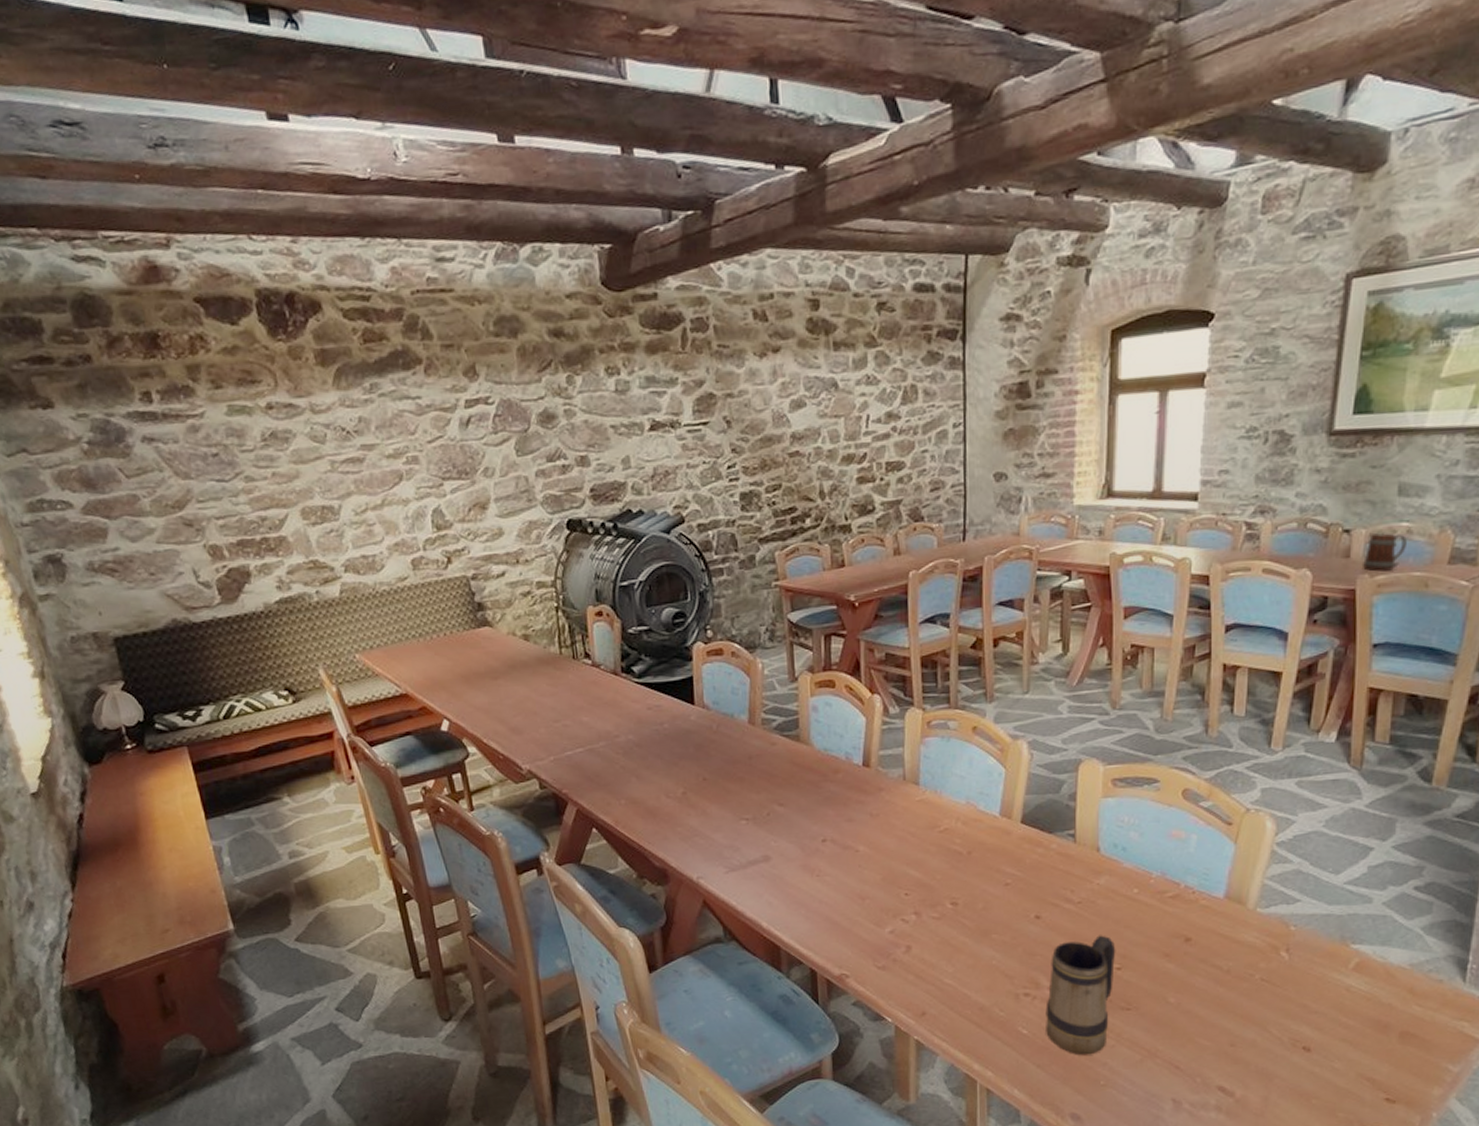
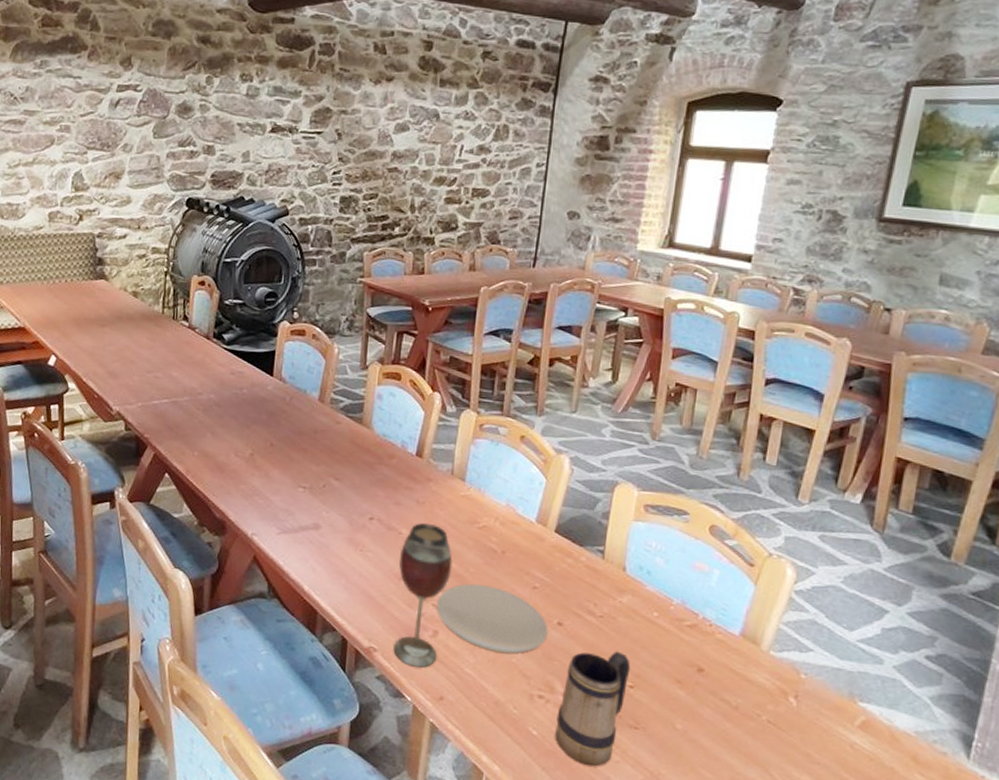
wineglass: none [860,835,918,987] -> present [393,522,453,668]
plate: none [905,890,1026,958] -> present [436,584,548,655]
beer mug: present [1361,533,1407,572] -> none [899,316,944,352]

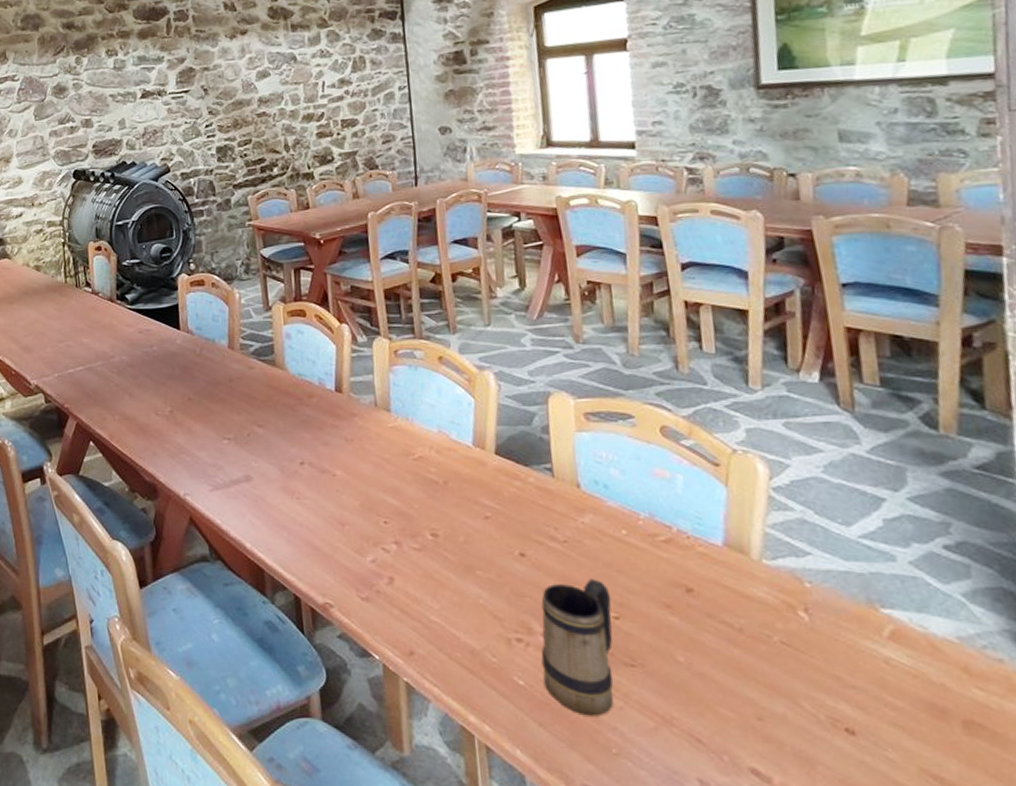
wineglass: present [393,522,453,668] -> none [338,460,399,620]
plate: present [436,584,548,655] -> none [386,521,512,595]

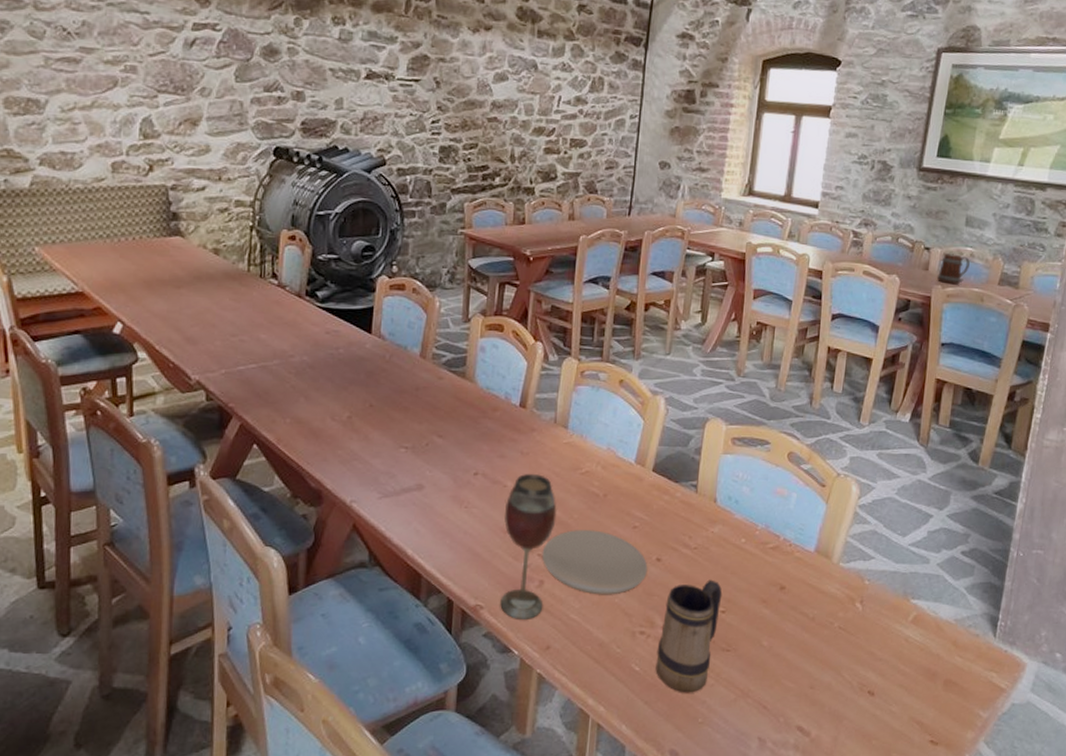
wineglass: none [338,460,399,620] -> present [500,473,557,619]
plate: none [386,521,512,595] -> present [541,530,648,595]
beer mug: none [814,176,859,213] -> present [936,253,970,285]

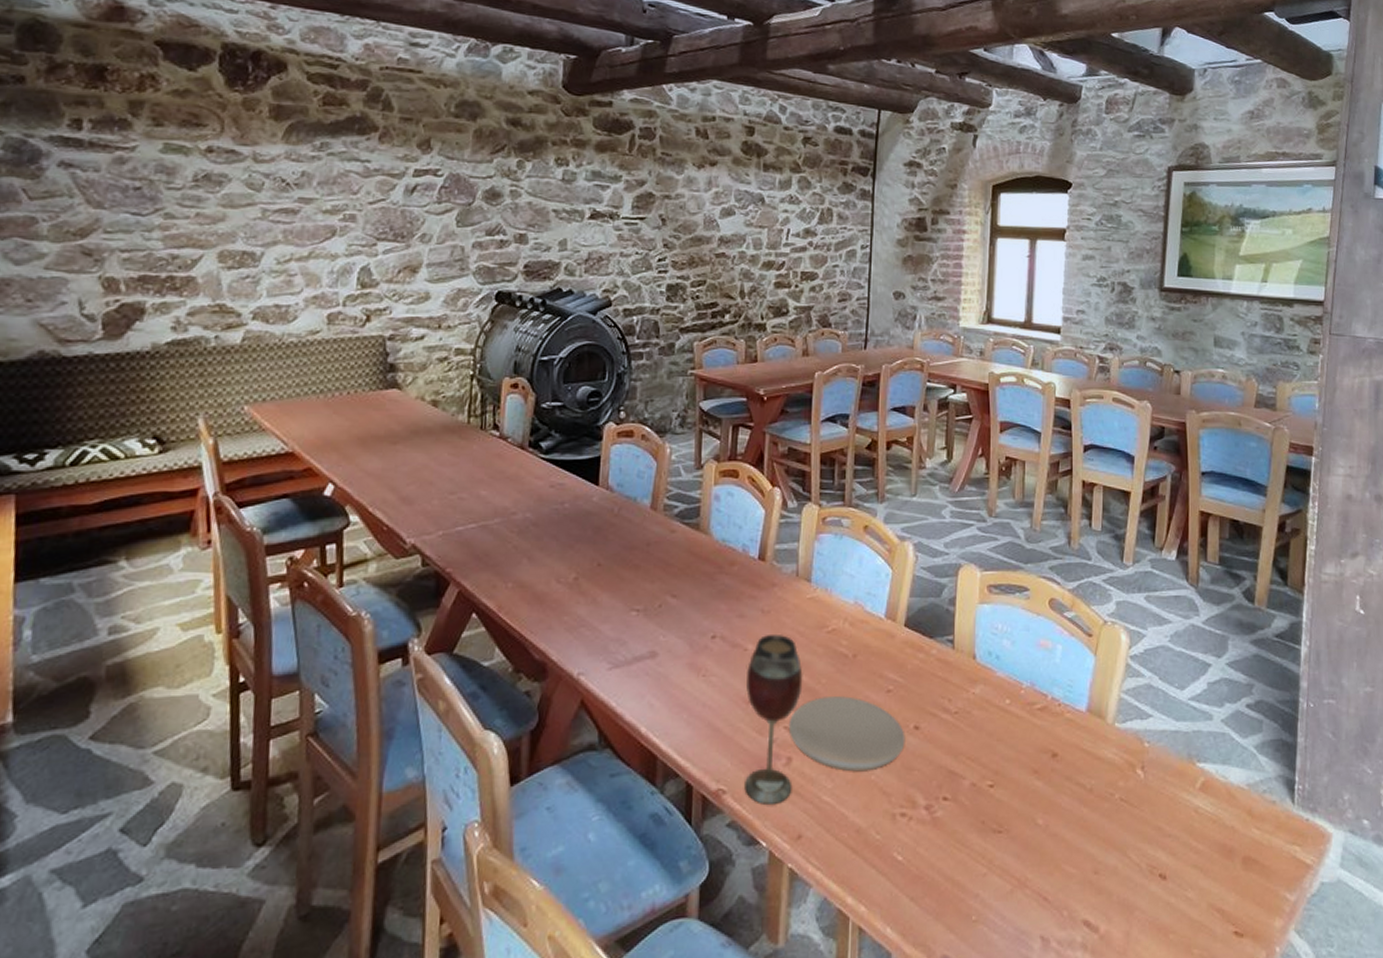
beer mug: present [656,579,723,693] -> none [920,748,989,886]
beer mug: present [936,253,970,285] -> none [1189,376,1223,409]

